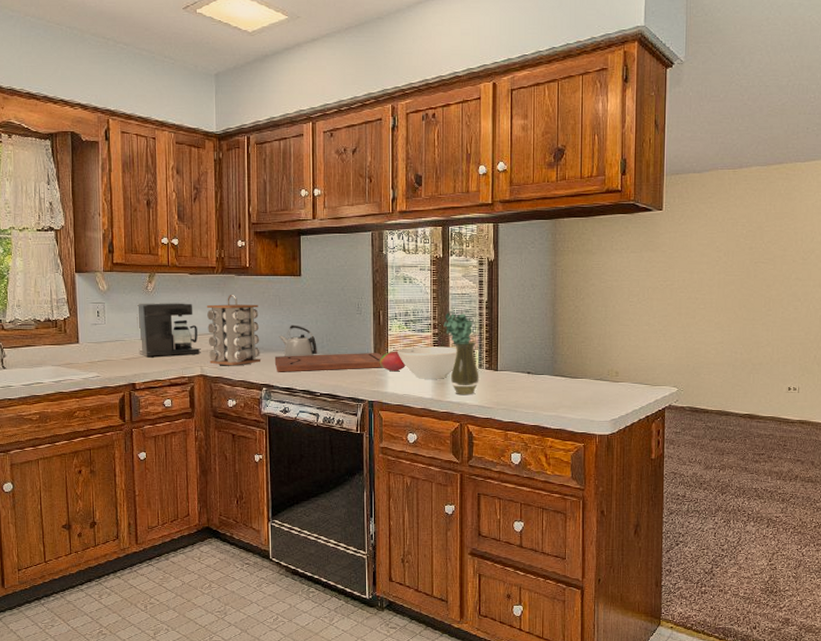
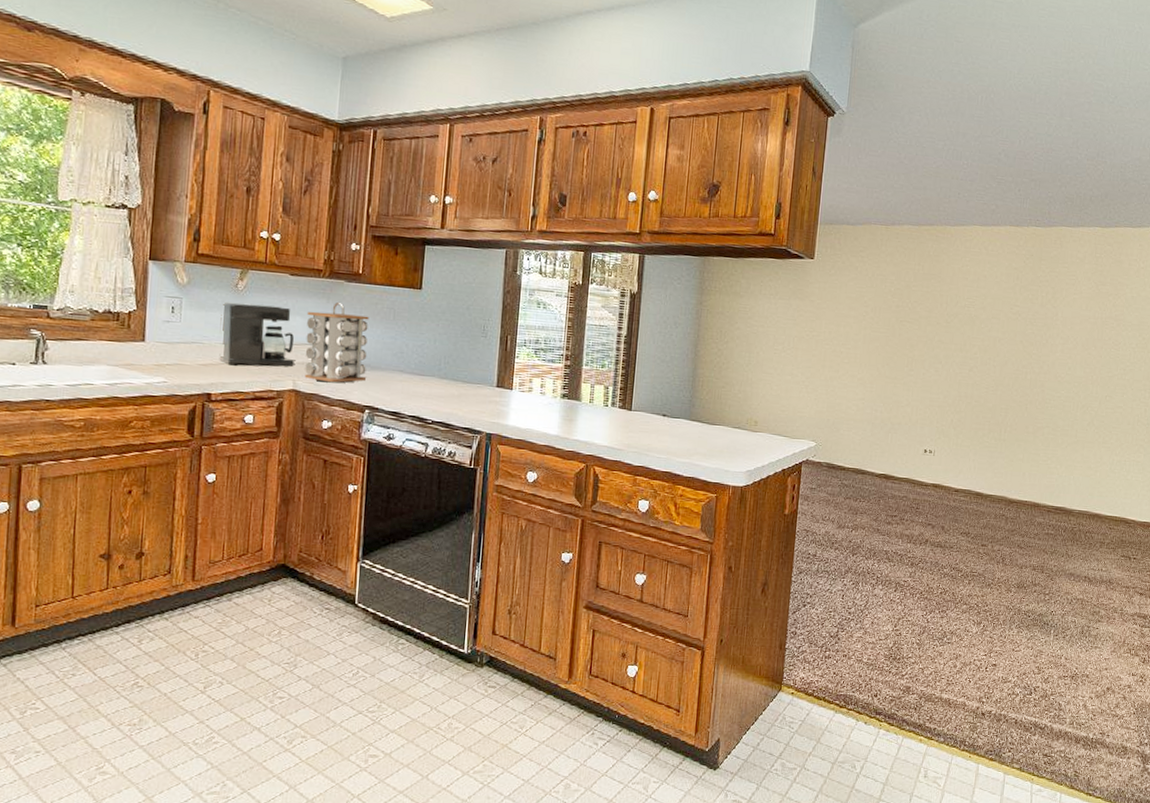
cutting board: present [274,352,382,372] -> none [382,375,507,398]
kettle: present [279,325,317,357] -> none [389,342,433,379]
fruit: present [379,351,406,372] -> none [502,380,532,403]
bowl: present [398,346,457,379] -> none [523,377,590,415]
vase: present [443,309,479,396] -> none [576,340,611,435]

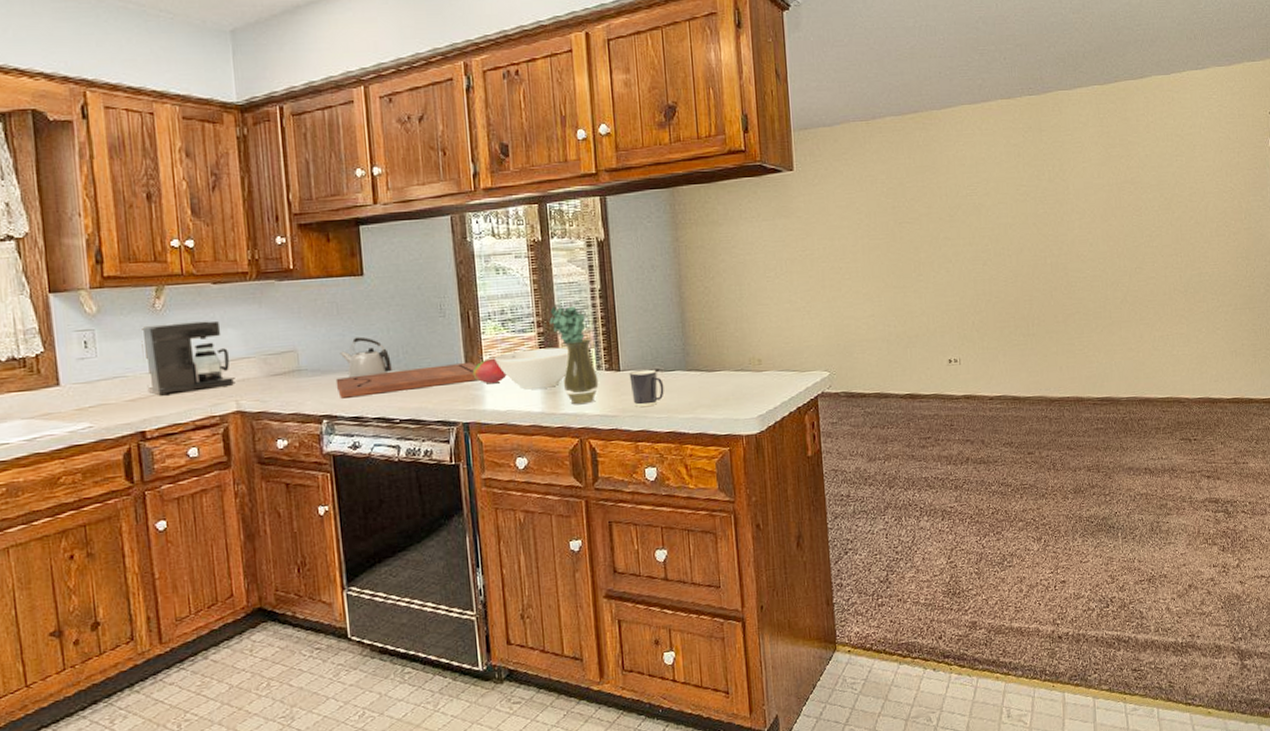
spice rack: present [304,301,369,384] -> none [238,304,319,398]
cutting board: none [382,375,507,398] -> present [335,361,477,399]
kettle: none [389,342,433,379] -> present [339,336,392,379]
fruit: none [502,380,532,403] -> present [472,358,507,384]
bowl: none [523,377,590,415] -> present [495,347,569,390]
vase: none [576,340,611,435] -> present [549,302,599,405]
mug: none [638,412,668,447] -> present [629,369,664,408]

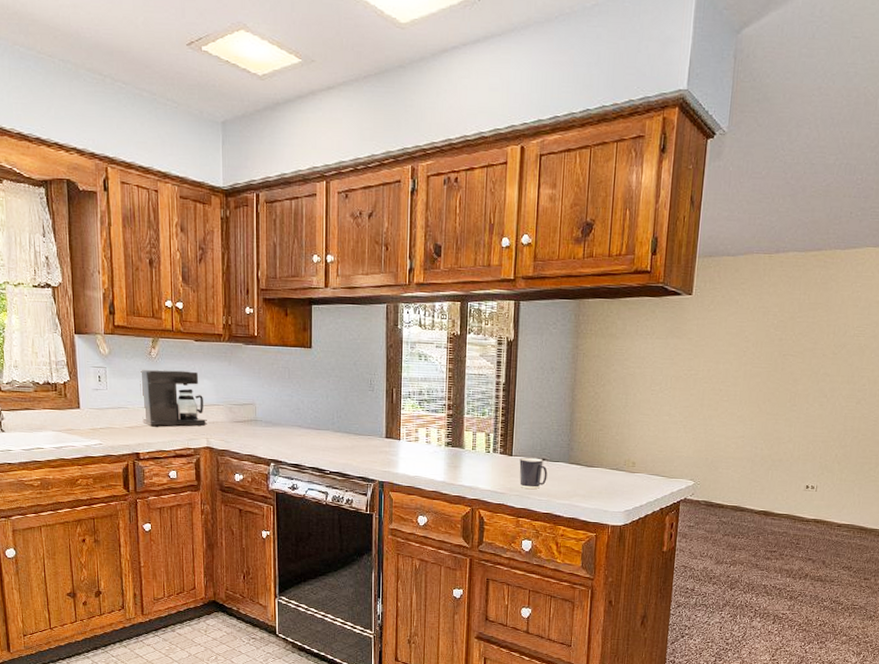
cutting board: present [335,361,477,399] -> none [283,430,394,448]
kettle: present [339,336,392,379] -> none [288,399,327,433]
fruit: present [472,358,507,384] -> none [391,431,418,453]
bowl: present [495,347,569,390] -> none [410,427,472,462]
vase: present [549,302,599,405] -> none [458,389,493,480]

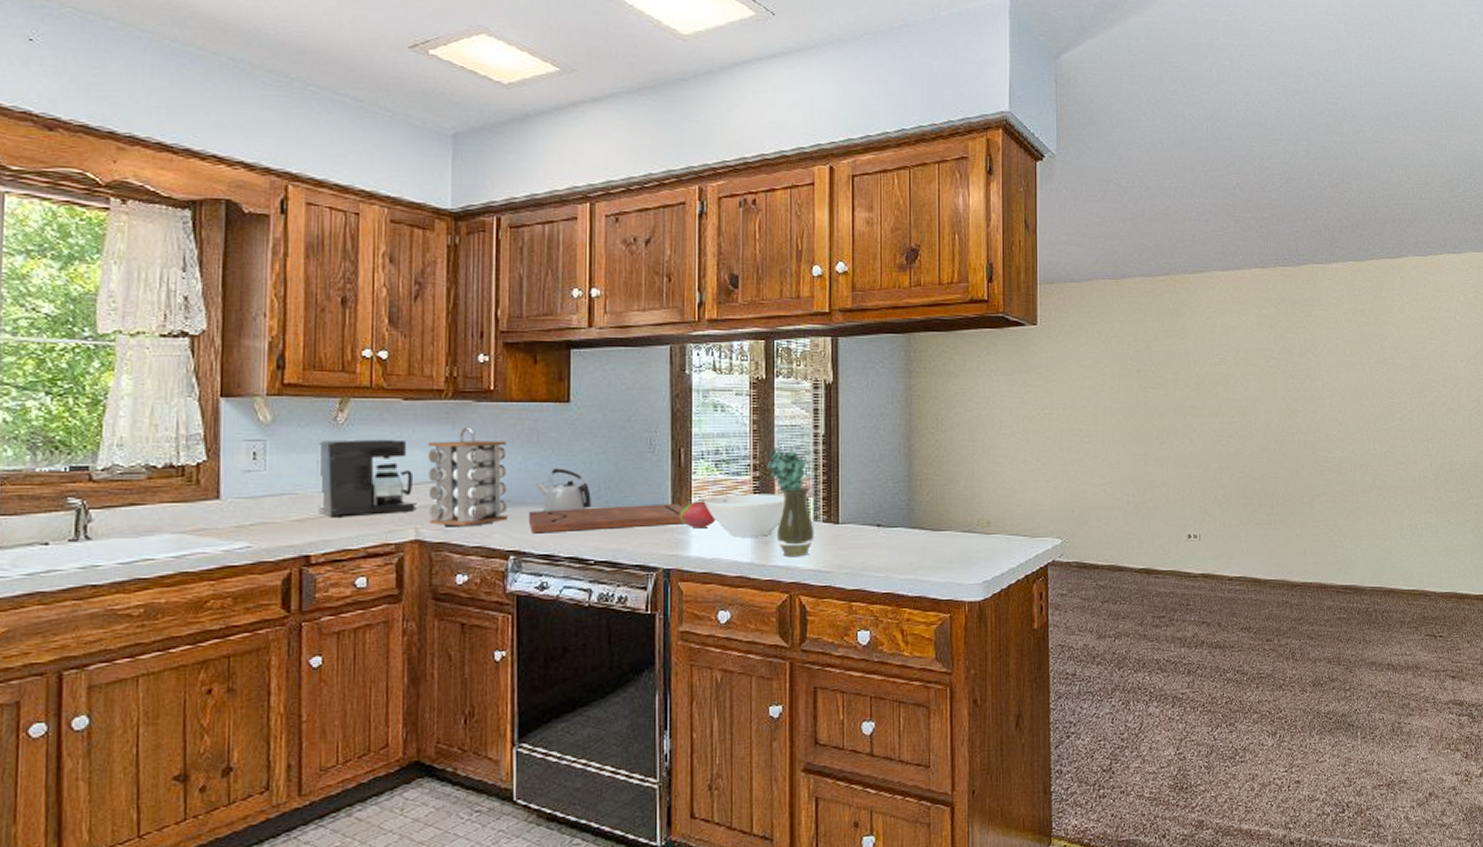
spice rack: none [212,364,270,440] -> present [427,426,509,527]
cutting board: none [283,430,394,448] -> present [528,503,684,534]
kettle: none [288,399,327,433] -> present [535,468,591,513]
fruit: none [391,431,418,453] -> present [679,501,716,529]
bowl: none [410,427,472,462] -> present [705,494,785,537]
vase: none [458,389,493,480] -> present [767,445,815,557]
mug: present [519,457,548,490] -> none [848,524,884,565]

